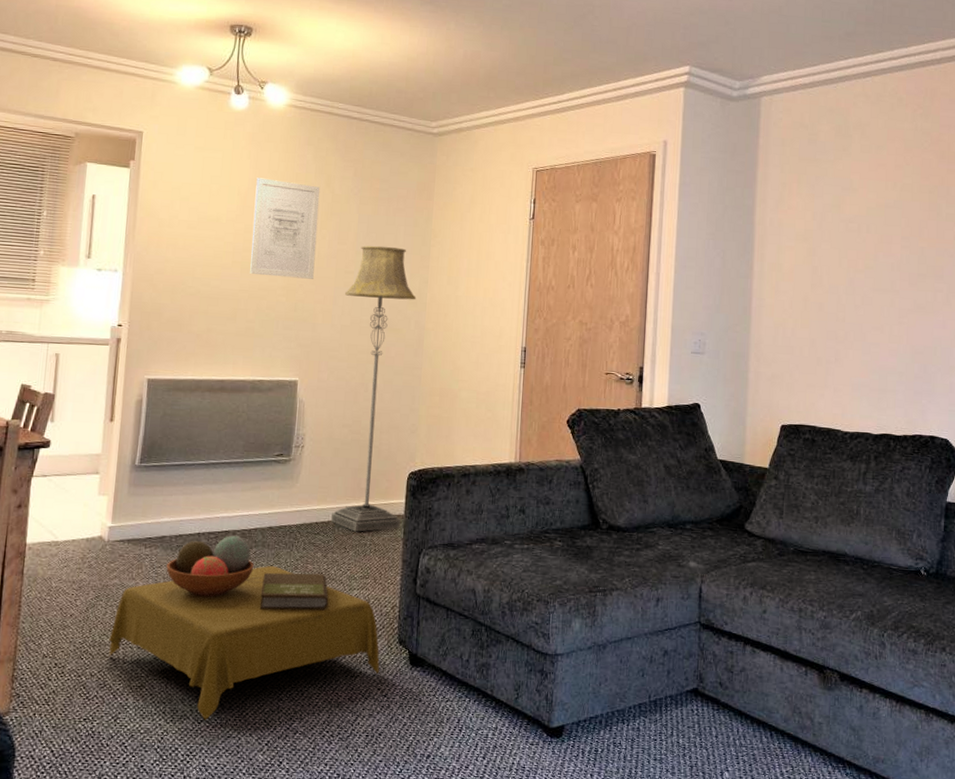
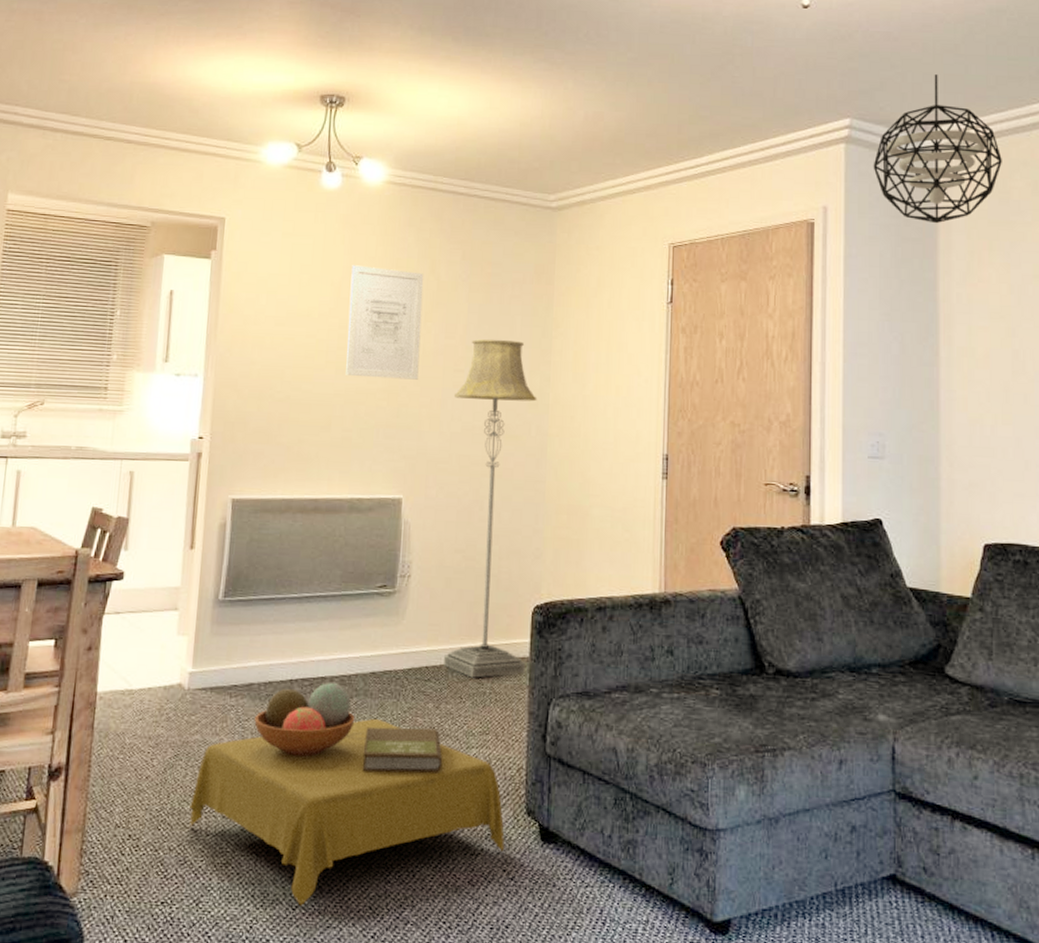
pendant light: none [706,31,813,159] -> present [873,74,1002,224]

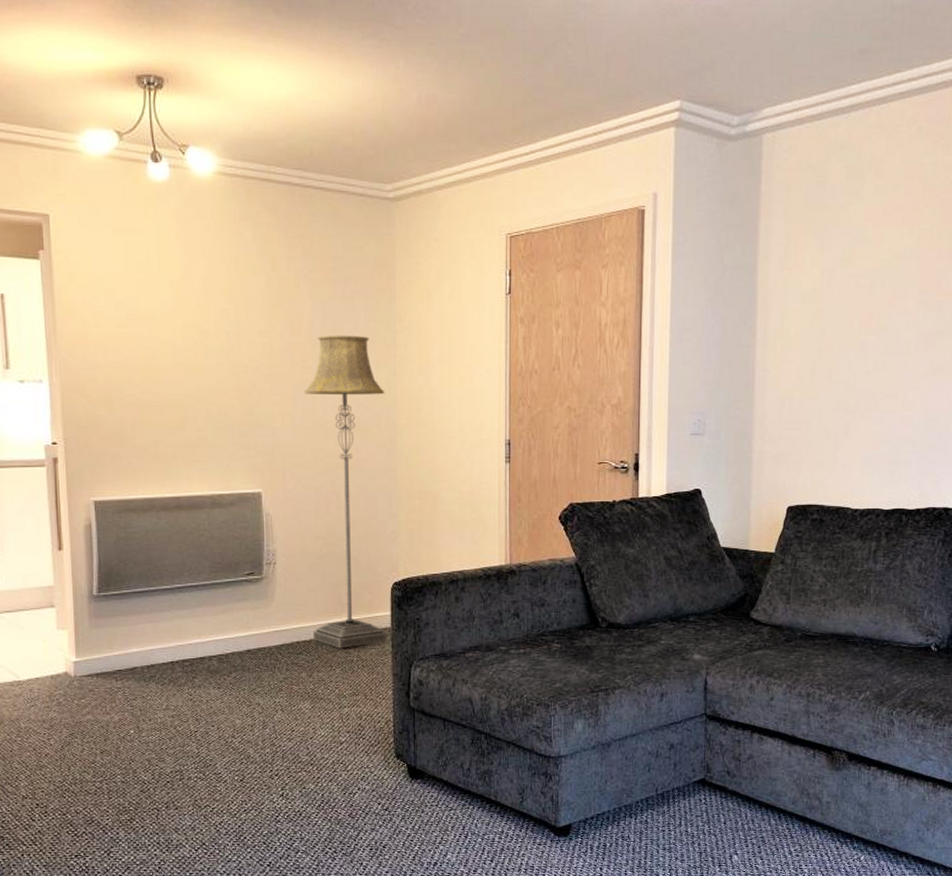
side table: present [189,683,505,906] -> none [90,662,378,847]
wall art: present [346,265,424,380] -> none [189,262,267,378]
pendant light: present [873,74,1002,224] -> none [701,53,821,209]

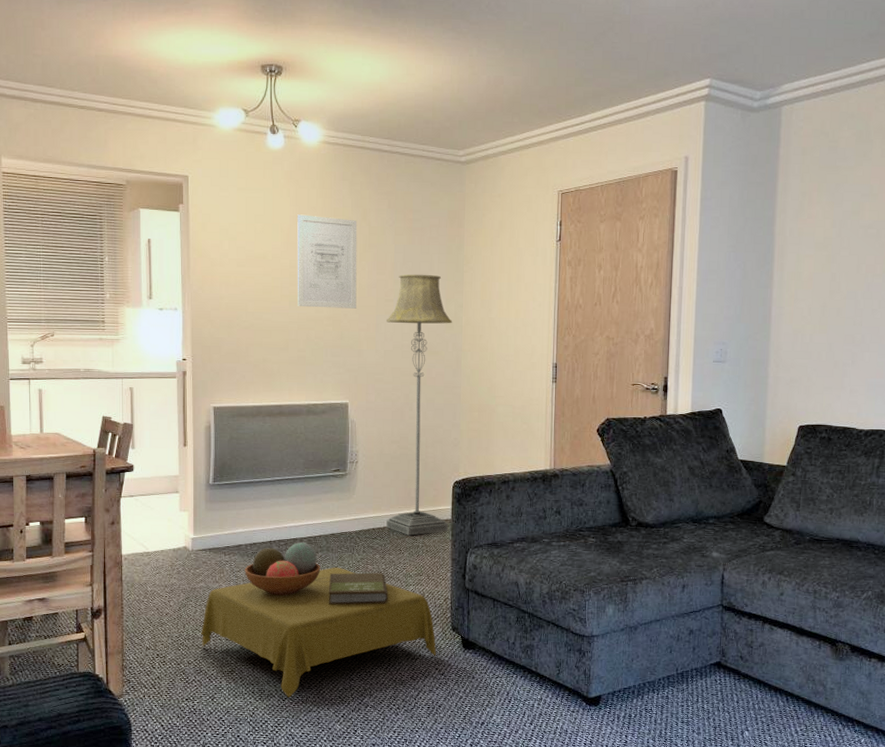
side table: none [90,662,378,847] -> present [201,542,436,698]
wall art: none [189,262,267,378] -> present [297,214,358,309]

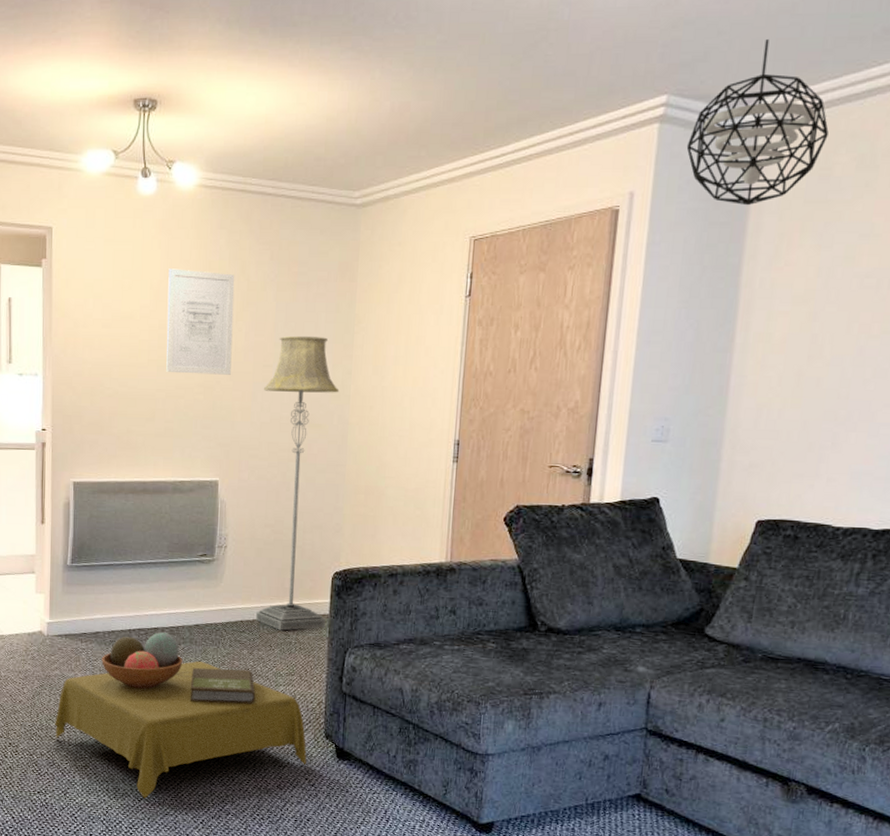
pendant light: none [727,38,834,170] -> present [686,39,829,206]

